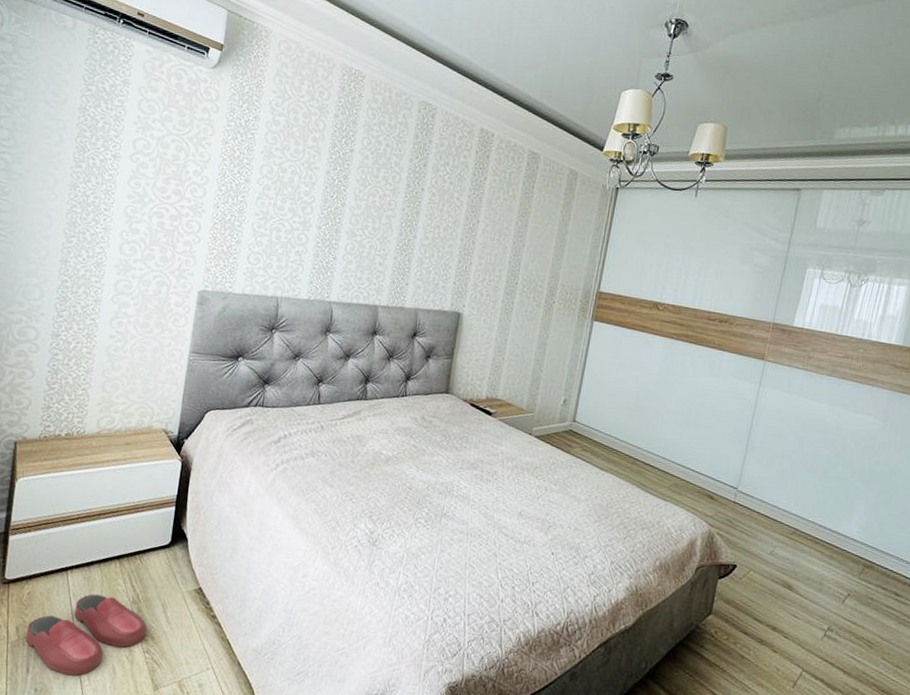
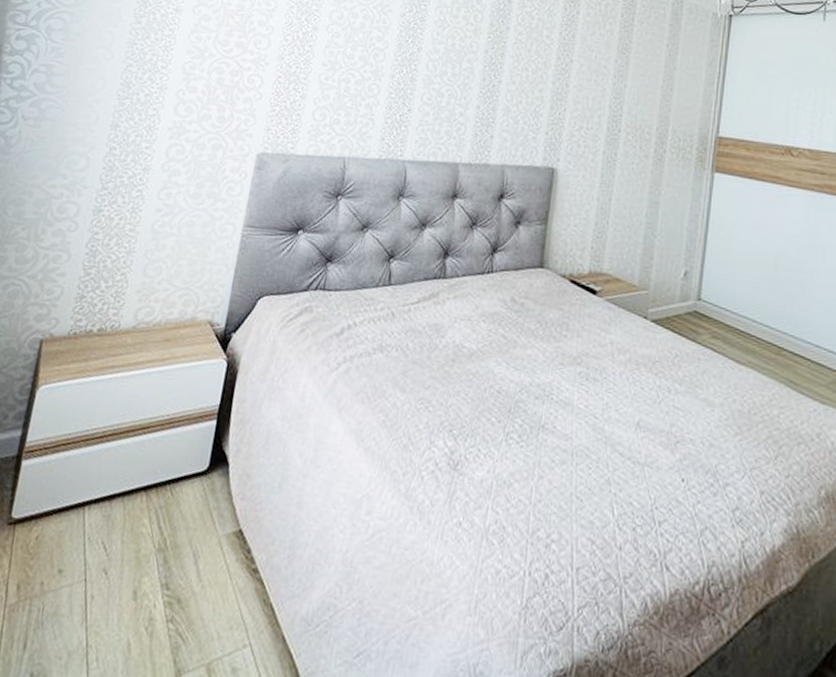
slippers: present [25,594,148,676] -> none [27,538,174,655]

